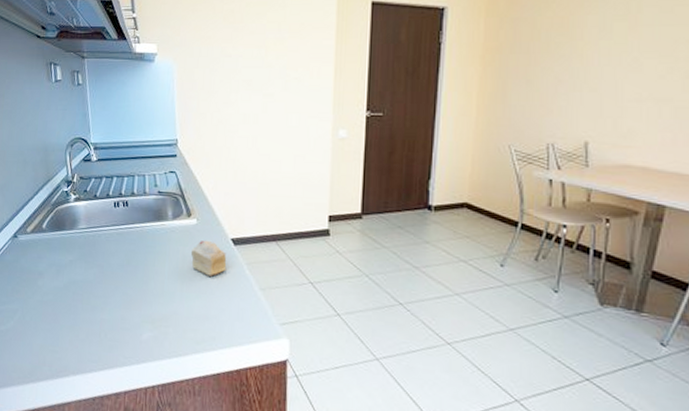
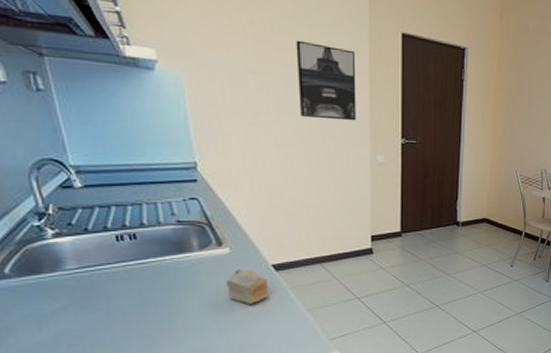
wall art: none [266,22,322,95] -> present [296,40,357,121]

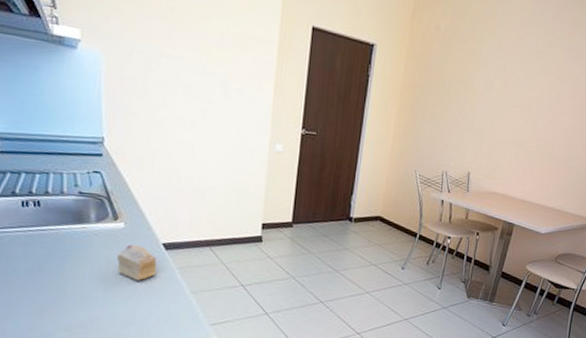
wall art: present [296,40,357,121] -> none [206,28,265,109]

